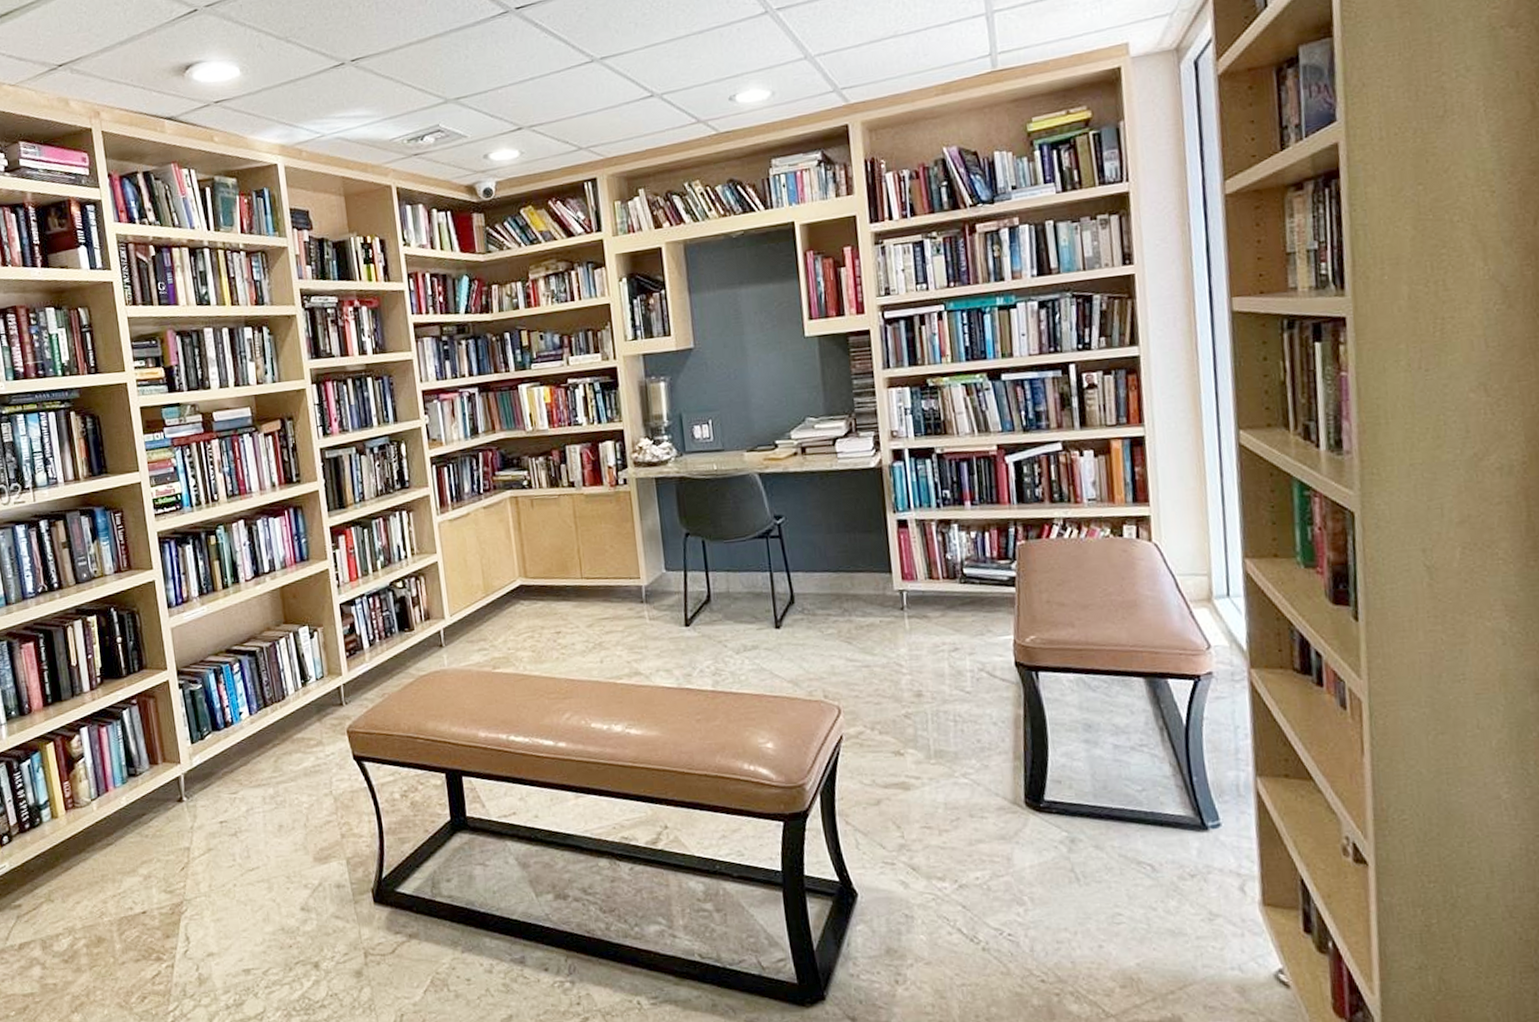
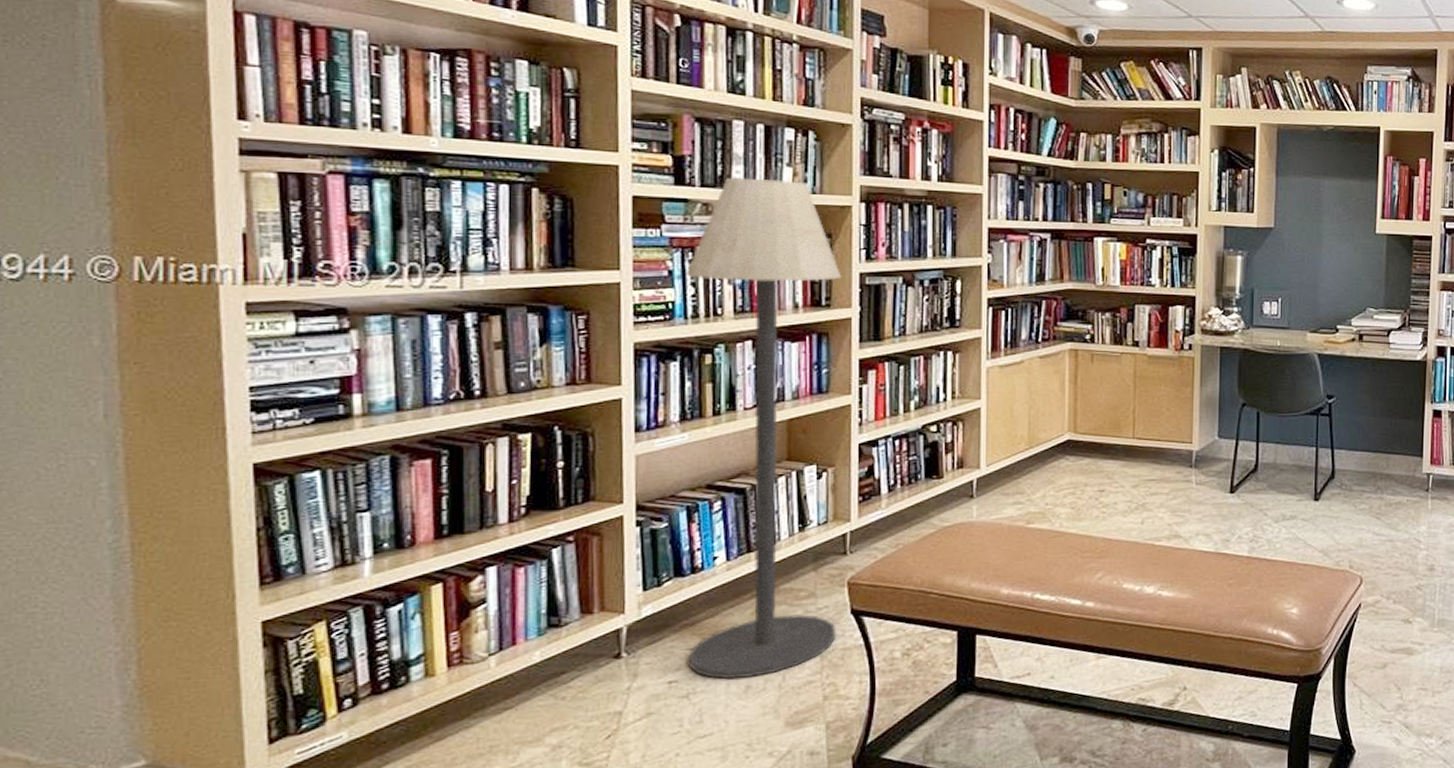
floor lamp: none [187,374,344,820] -> present [686,177,842,680]

